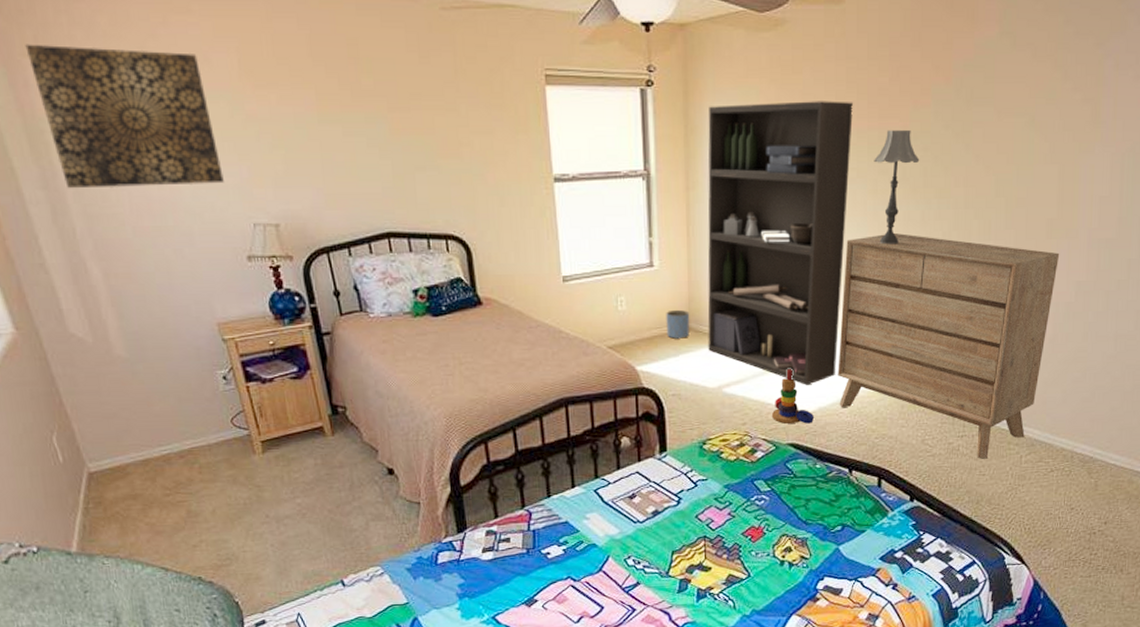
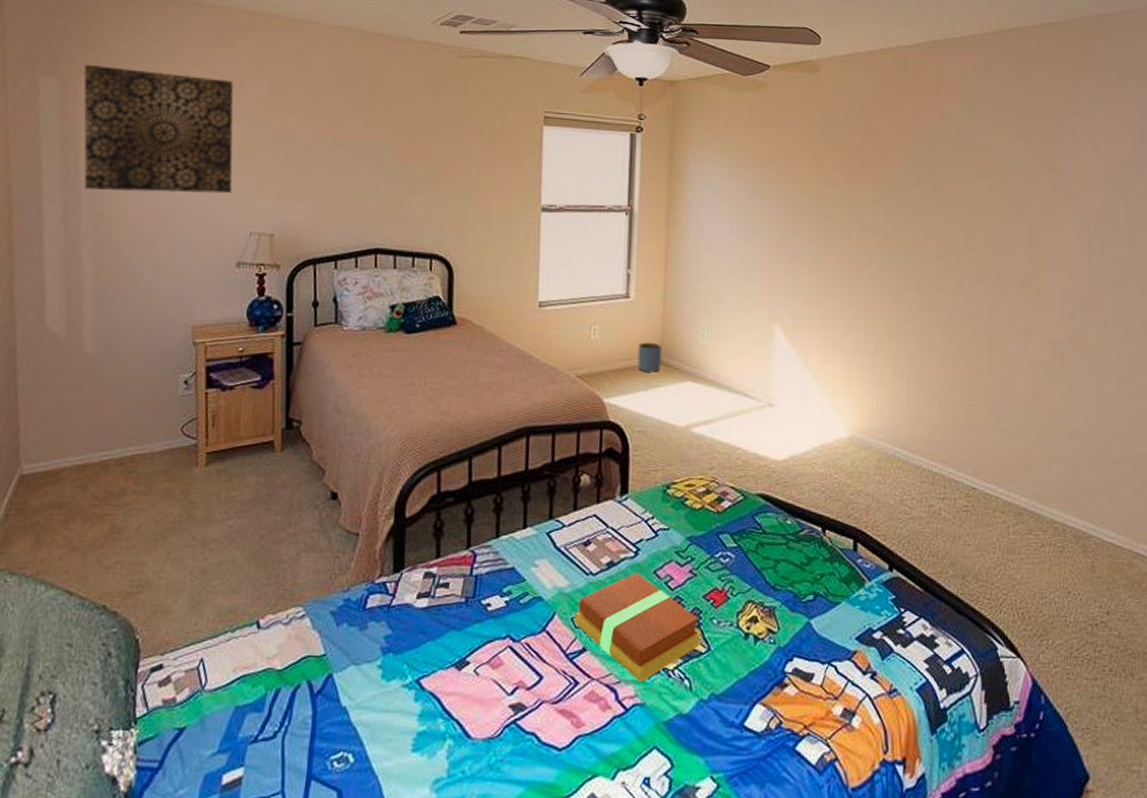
book: none [626,518,742,605] -> present [573,572,702,682]
bookshelf: present [708,101,854,385] -> none [679,152,829,431]
stacking toy: present [771,369,815,424] -> none [740,412,786,473]
dresser: present [838,233,1060,459] -> none [811,280,1034,527]
table lamp: present [874,129,920,245] -> none [848,183,892,291]

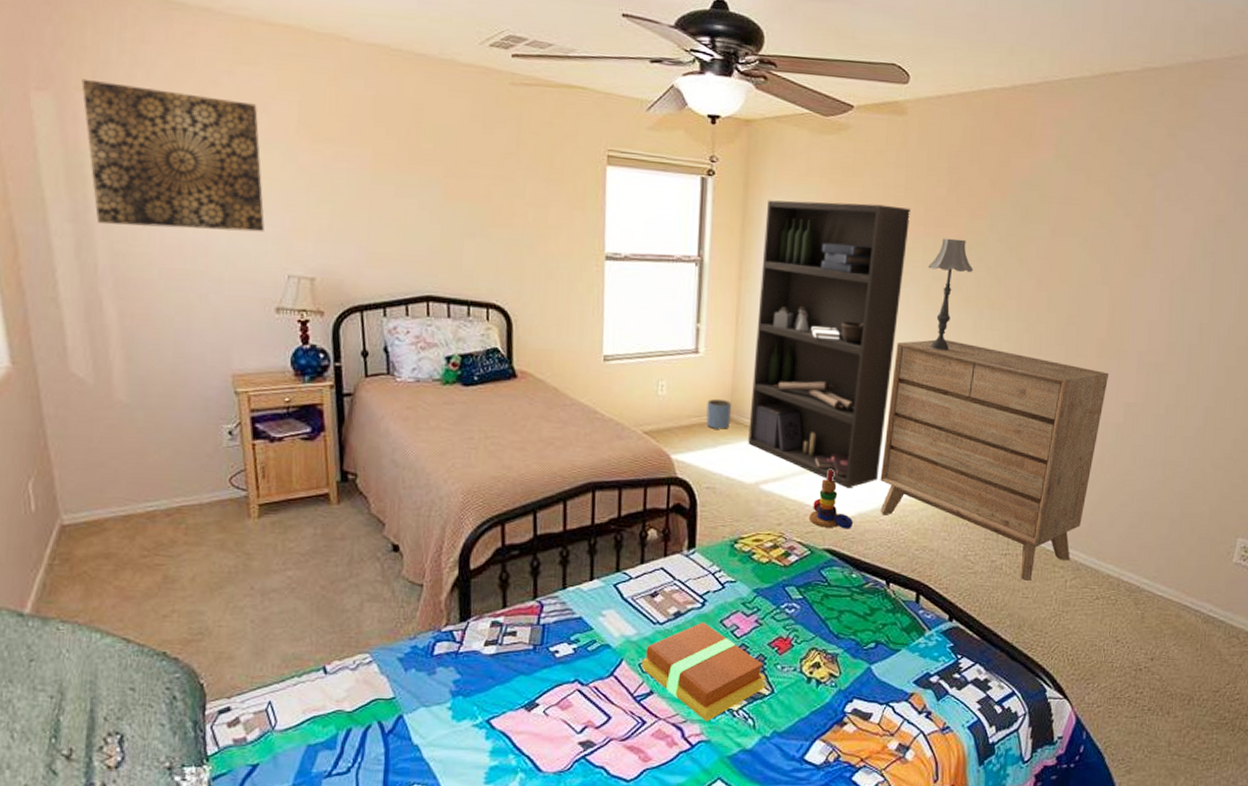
bookshelf: none [679,152,829,431] -> present [748,200,911,488]
stacking toy: none [740,412,786,473] -> present [808,470,854,529]
dresser: none [811,280,1034,527] -> present [880,339,1109,581]
table lamp: none [848,183,892,291] -> present [928,238,974,351]

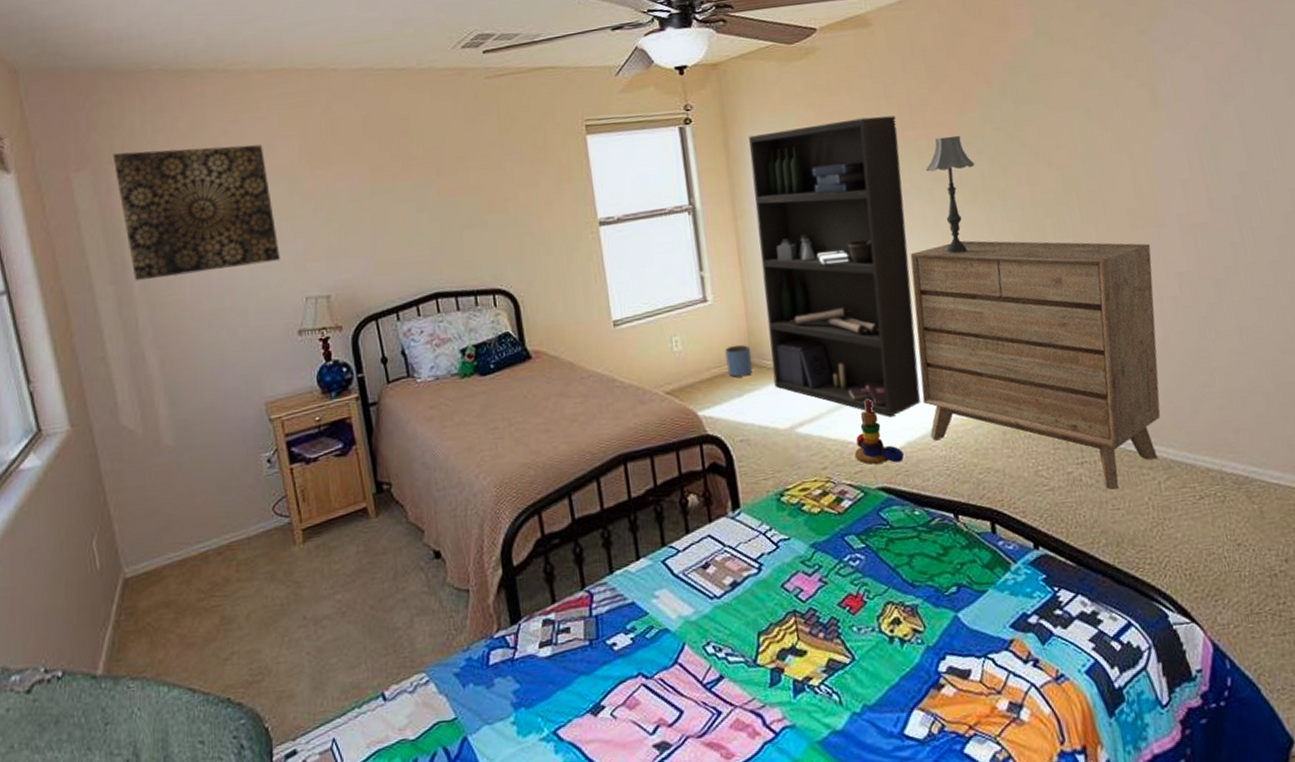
book: present [641,622,766,721] -> none [705,589,844,703]

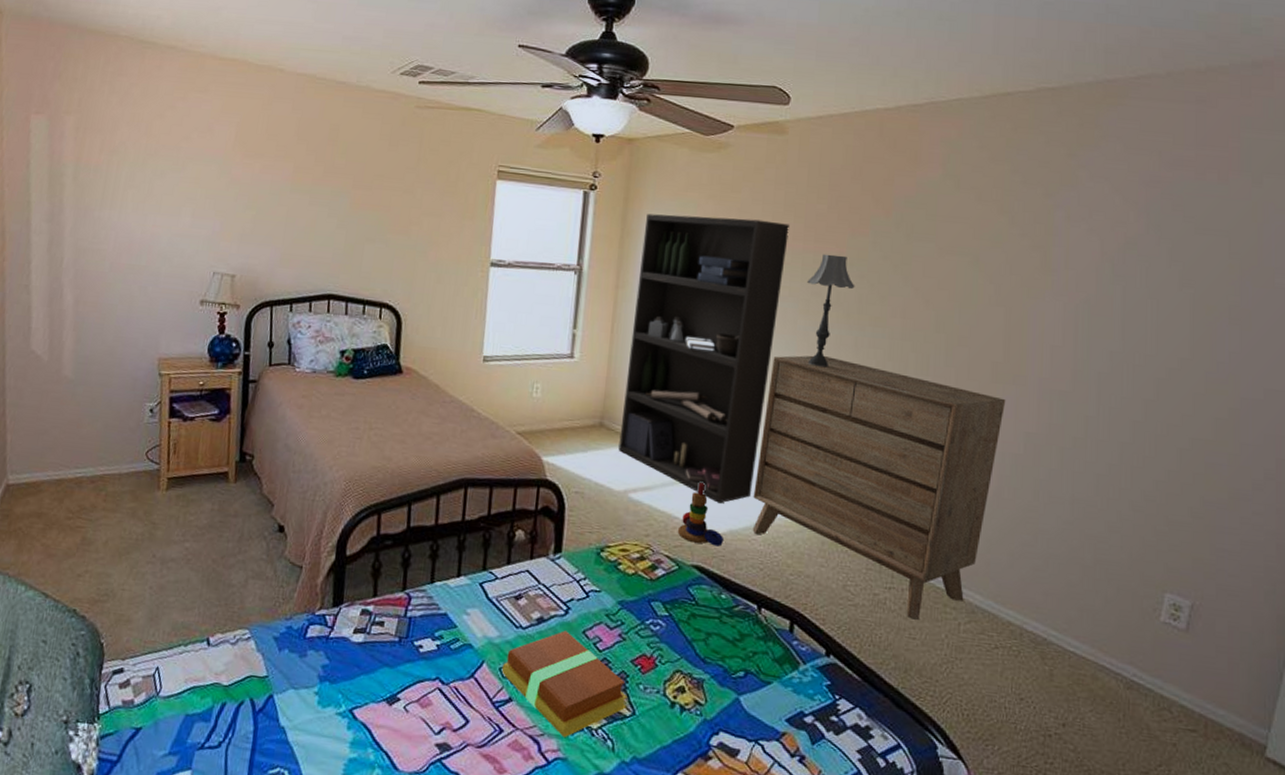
wall art: present [113,144,280,281] -> none [67,104,203,234]
book: none [705,589,844,703] -> present [501,630,627,737]
planter: present [725,344,752,378] -> none [578,403,604,435]

